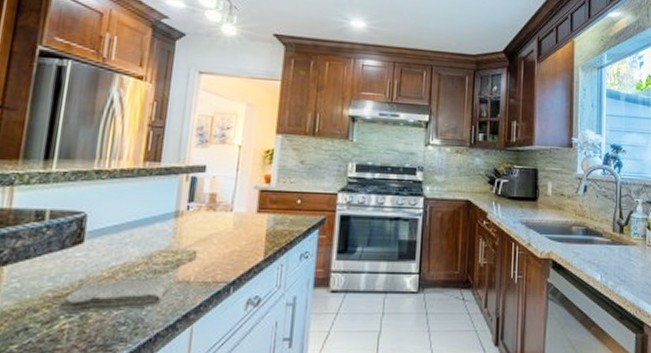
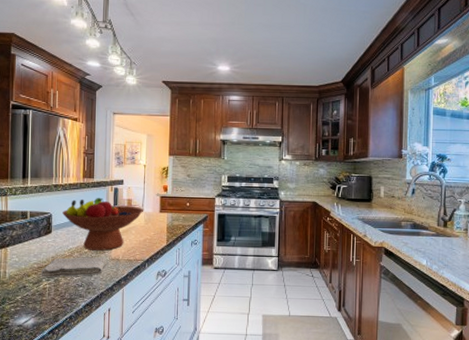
fruit bowl: none [105,191,233,269] -> present [62,198,143,251]

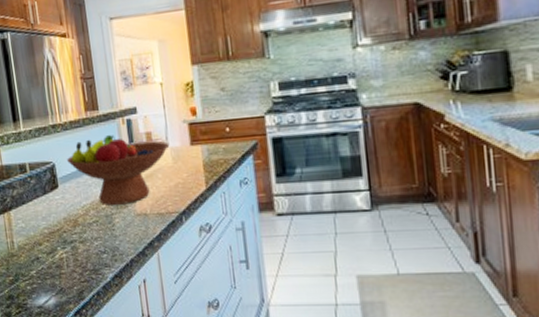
washcloth: present [41,257,108,278] -> none [53,213,133,245]

